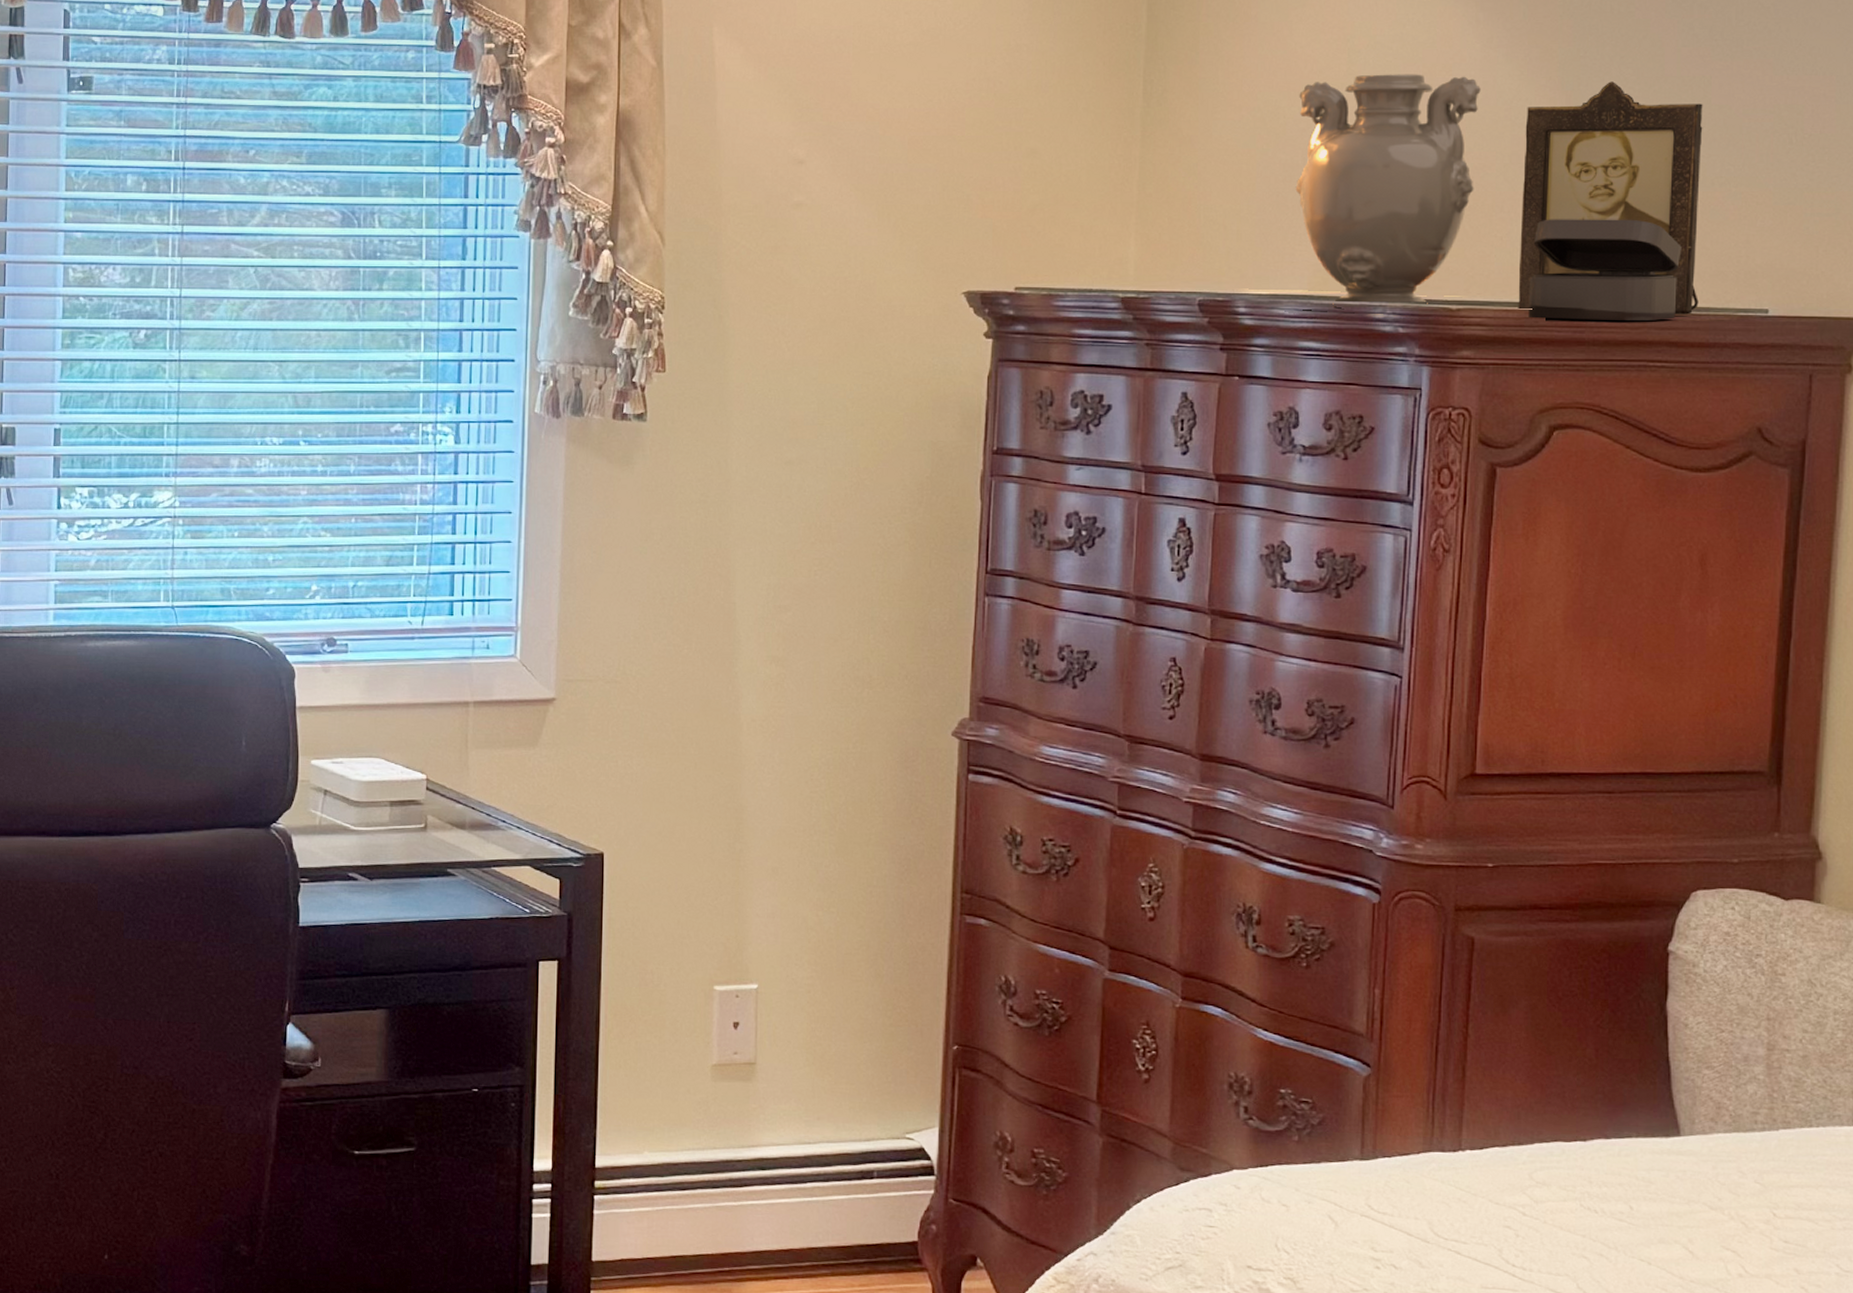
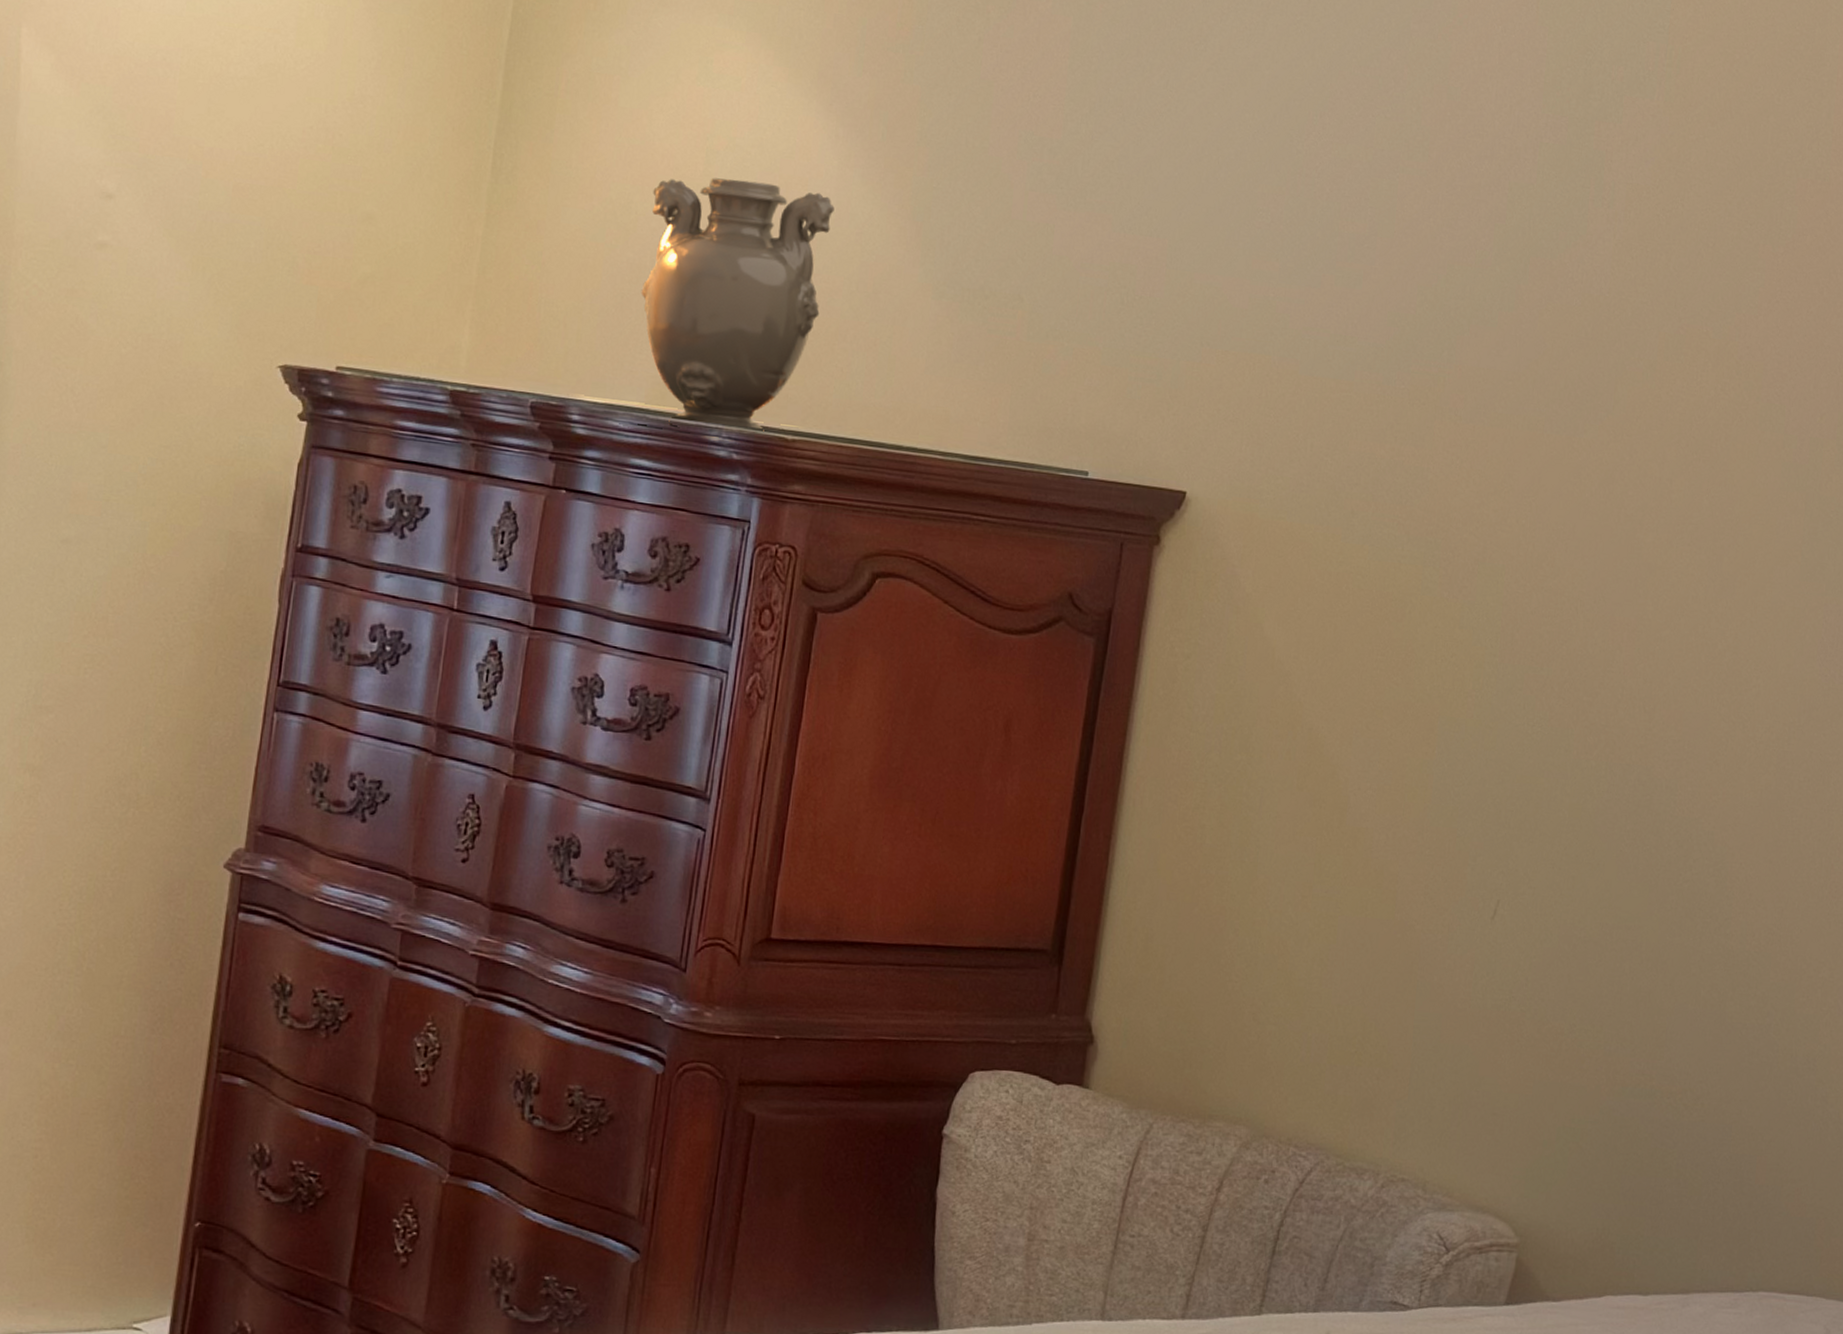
photo frame: present [1518,81,1703,315] -> none [852,217,1045,469]
jewelry box: present [1528,219,1682,321] -> none [861,354,1013,473]

